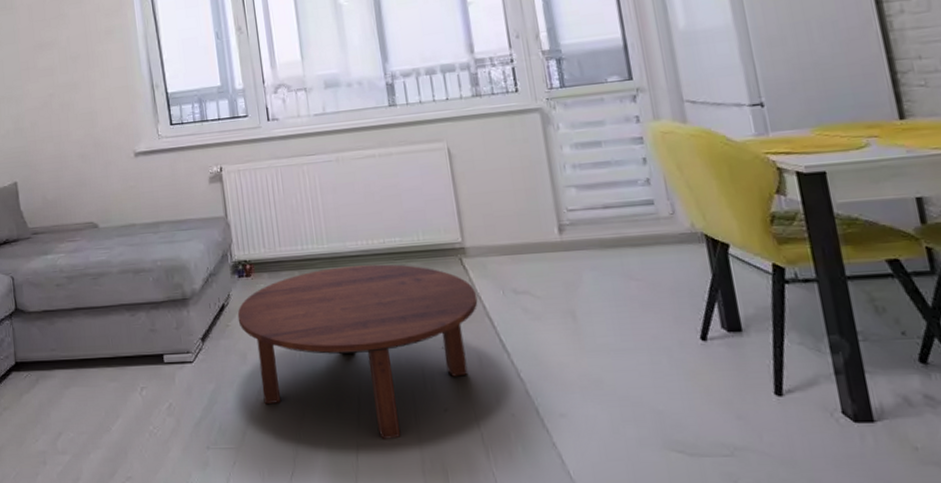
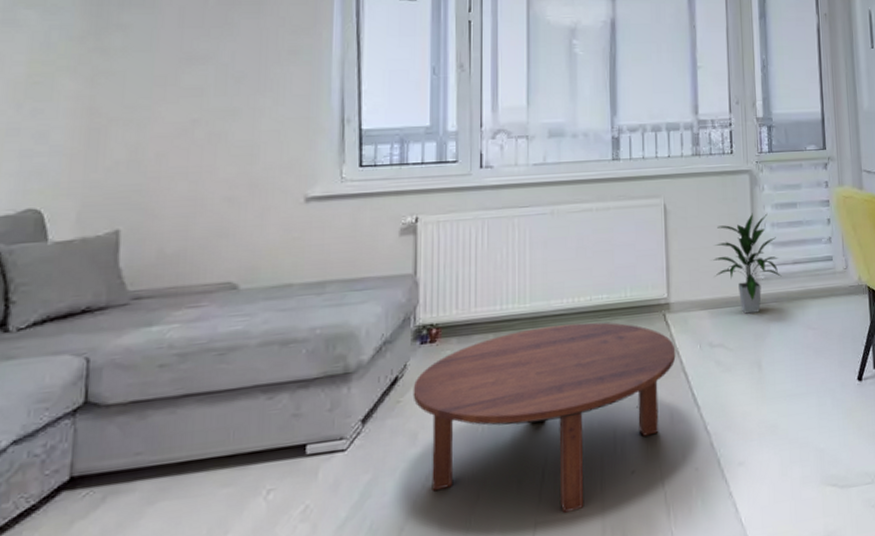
indoor plant: none [508,154,591,261] -> present [713,213,782,314]

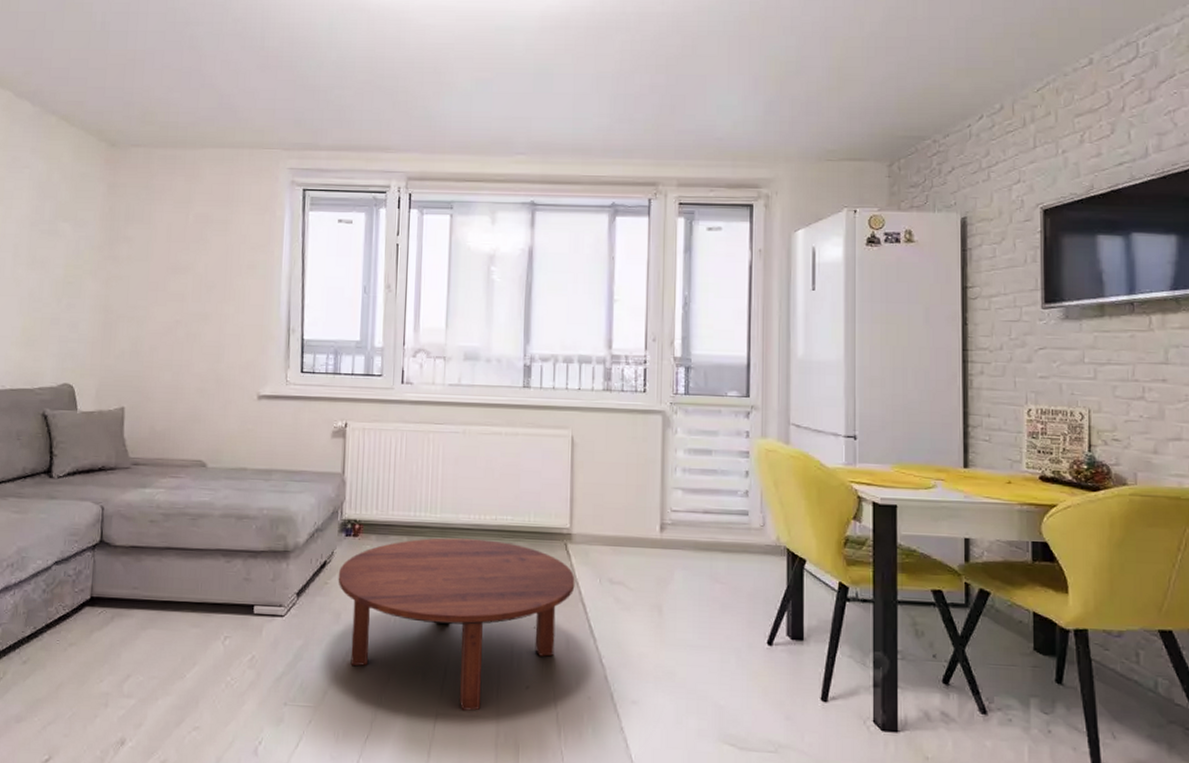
indoor plant: present [713,213,782,314] -> none [618,455,690,557]

